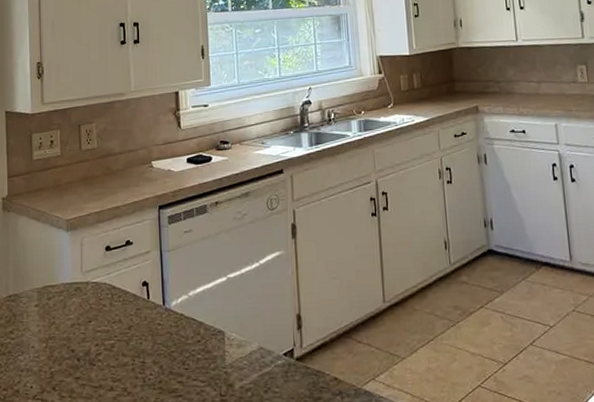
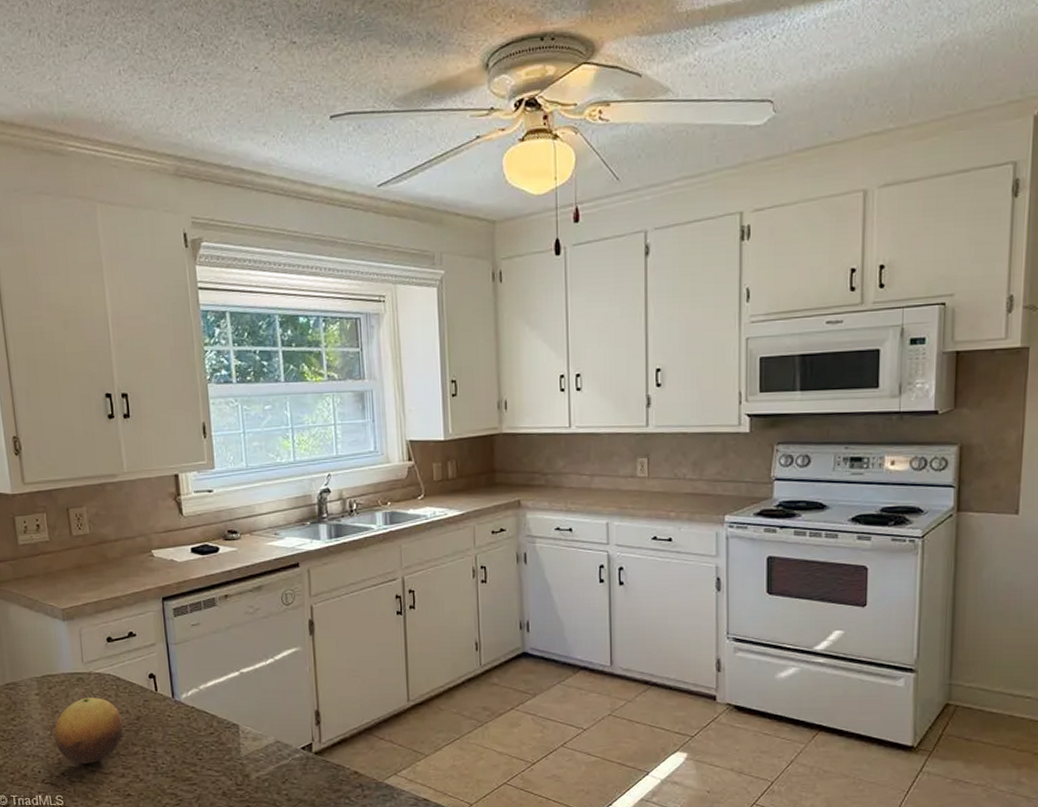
fruit: none [48,307,116,377] -> present [53,698,124,764]

